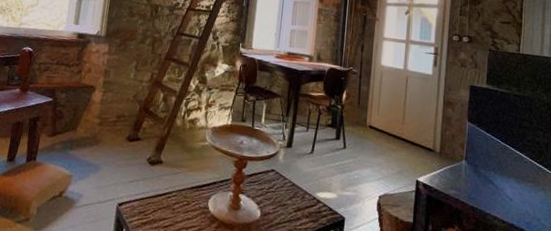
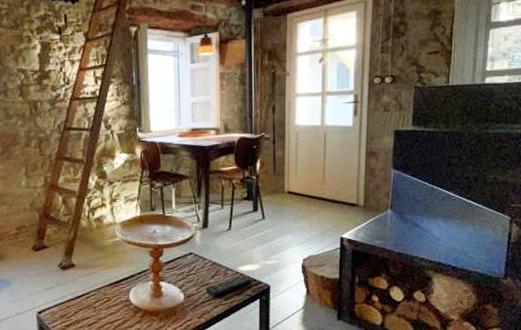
remote control: none [282,201,329,220] -> present [205,274,253,297]

